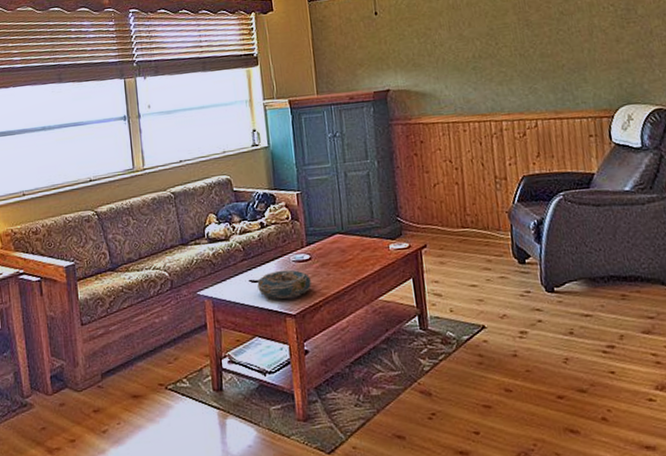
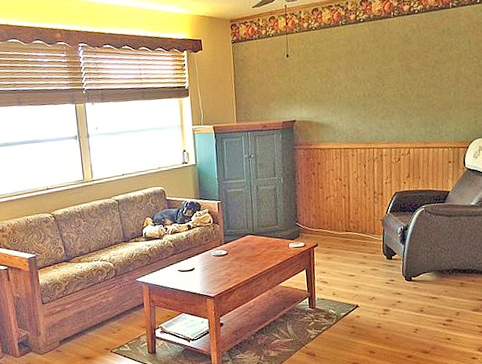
decorative bowl: present [257,269,312,299] -> none [184,262,227,285]

